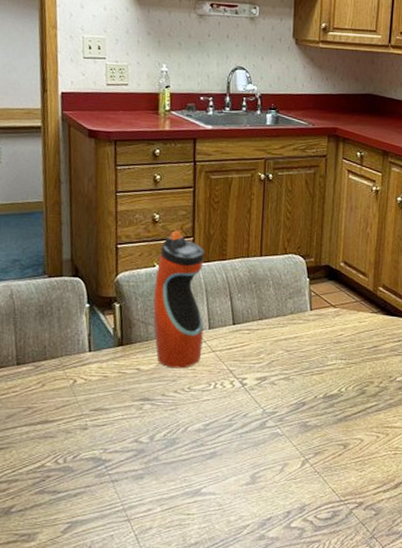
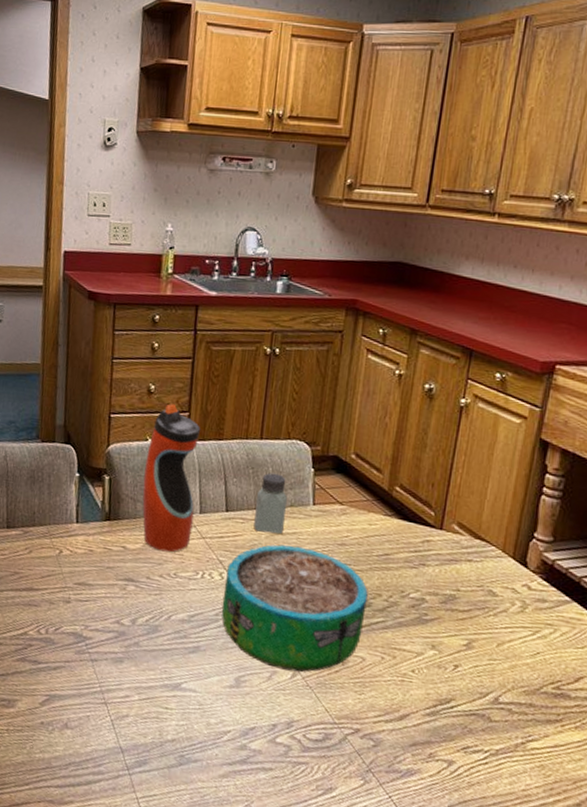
decorative bowl: none [234,348,362,461] -> present [221,545,368,672]
saltshaker: none [259,285,287,340] -> present [254,472,287,534]

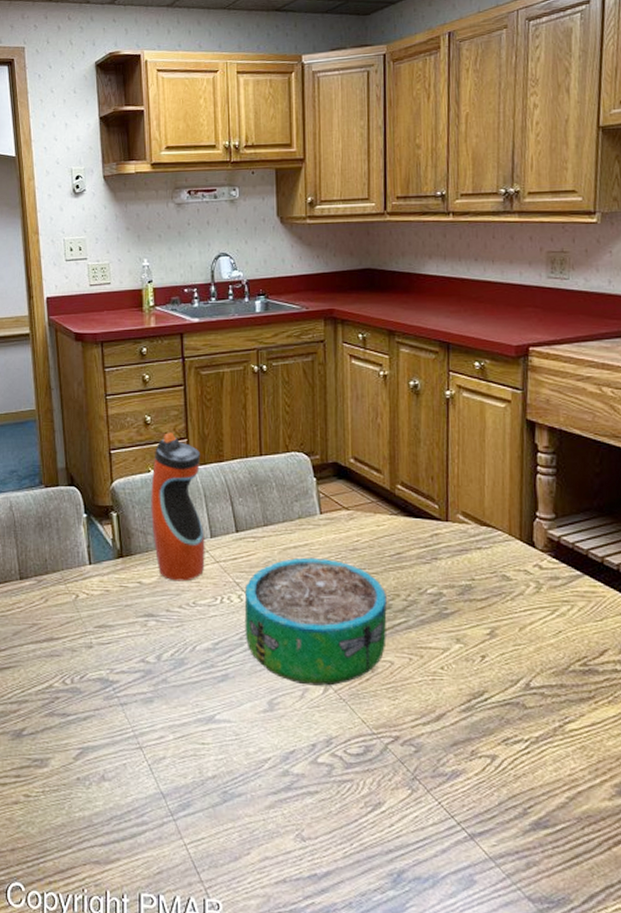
saltshaker: present [254,472,287,534] -> none [265,487,295,548]

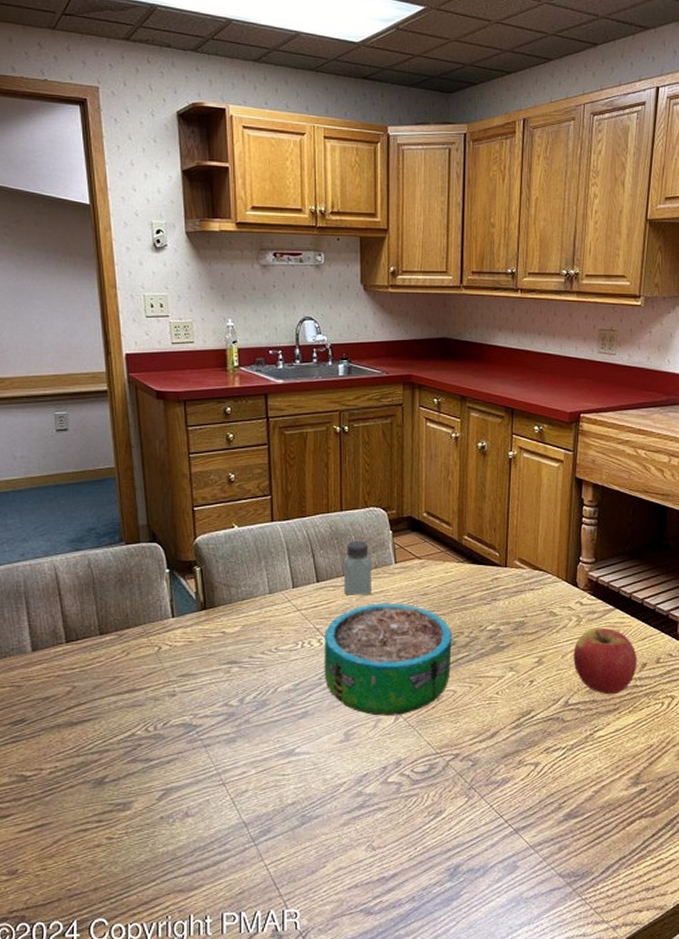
water bottle: present [151,432,205,582] -> none [235,490,287,630]
saltshaker: none [265,487,295,548] -> present [344,540,371,596]
apple: none [533,596,616,680] -> present [573,627,637,695]

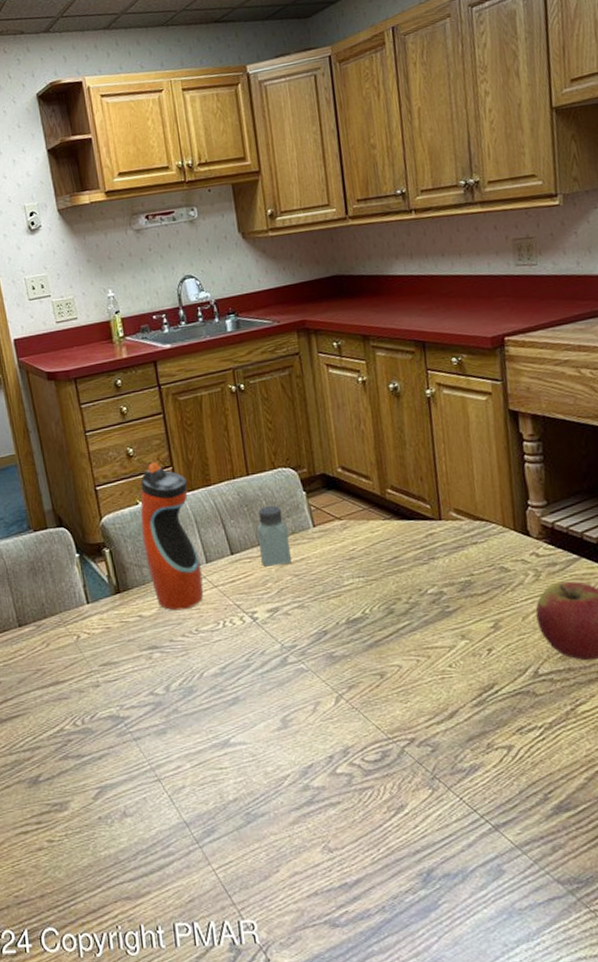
water bottle: none [235,490,287,630] -> present [140,462,204,611]
decorative bowl: present [324,602,452,716] -> none [246,571,392,699]

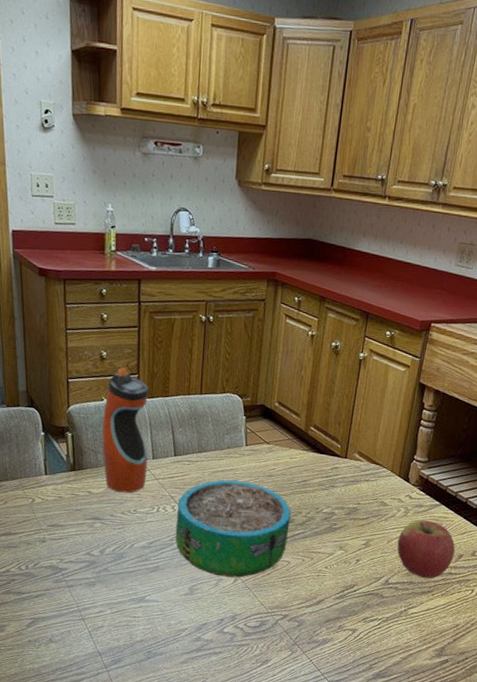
decorative bowl: none [246,571,392,699] -> present [175,480,291,578]
saltshaker: present [257,505,291,567] -> none [198,422,225,471]

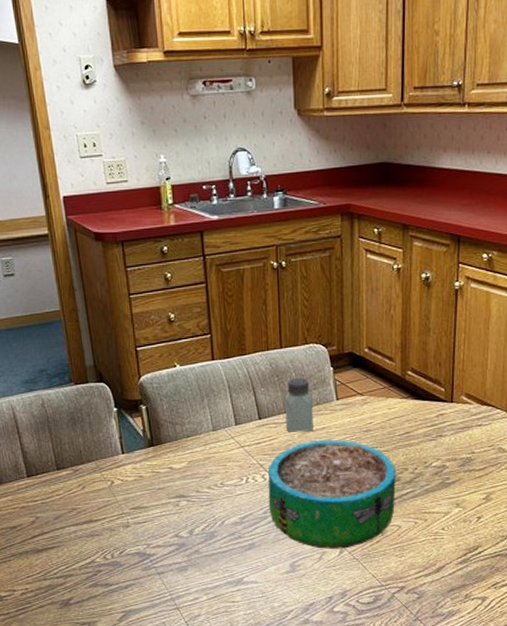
water bottle: present [102,367,150,493] -> none [177,329,231,466]
saltshaker: none [198,422,225,471] -> present [285,377,313,432]

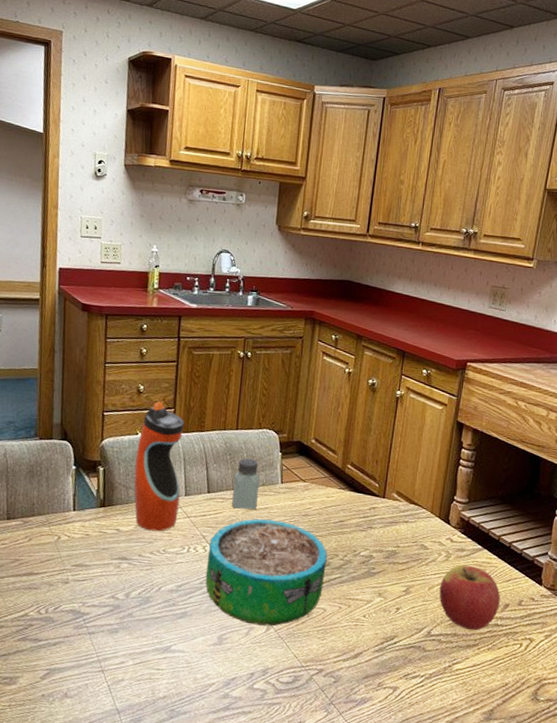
water bottle: none [177,329,231,466] -> present [133,401,185,532]

